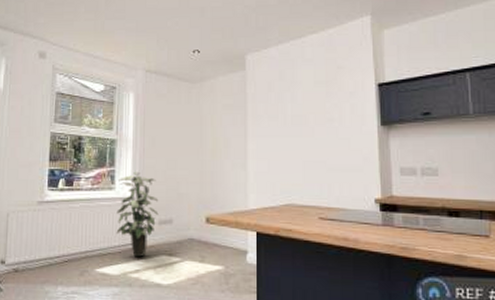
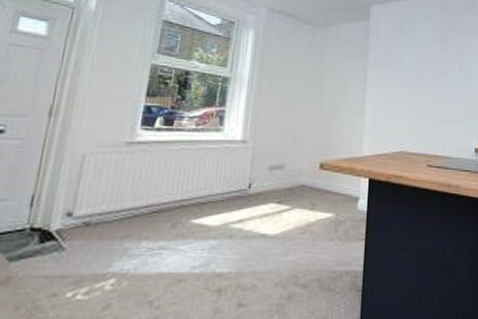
indoor plant: present [116,171,159,257] -> none [220,113,272,205]

